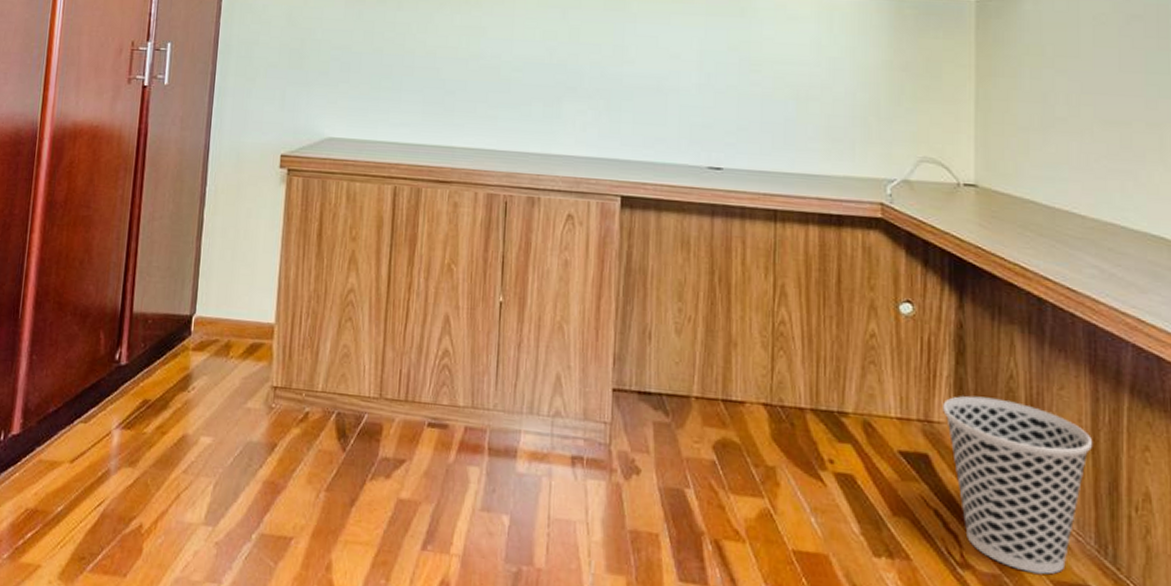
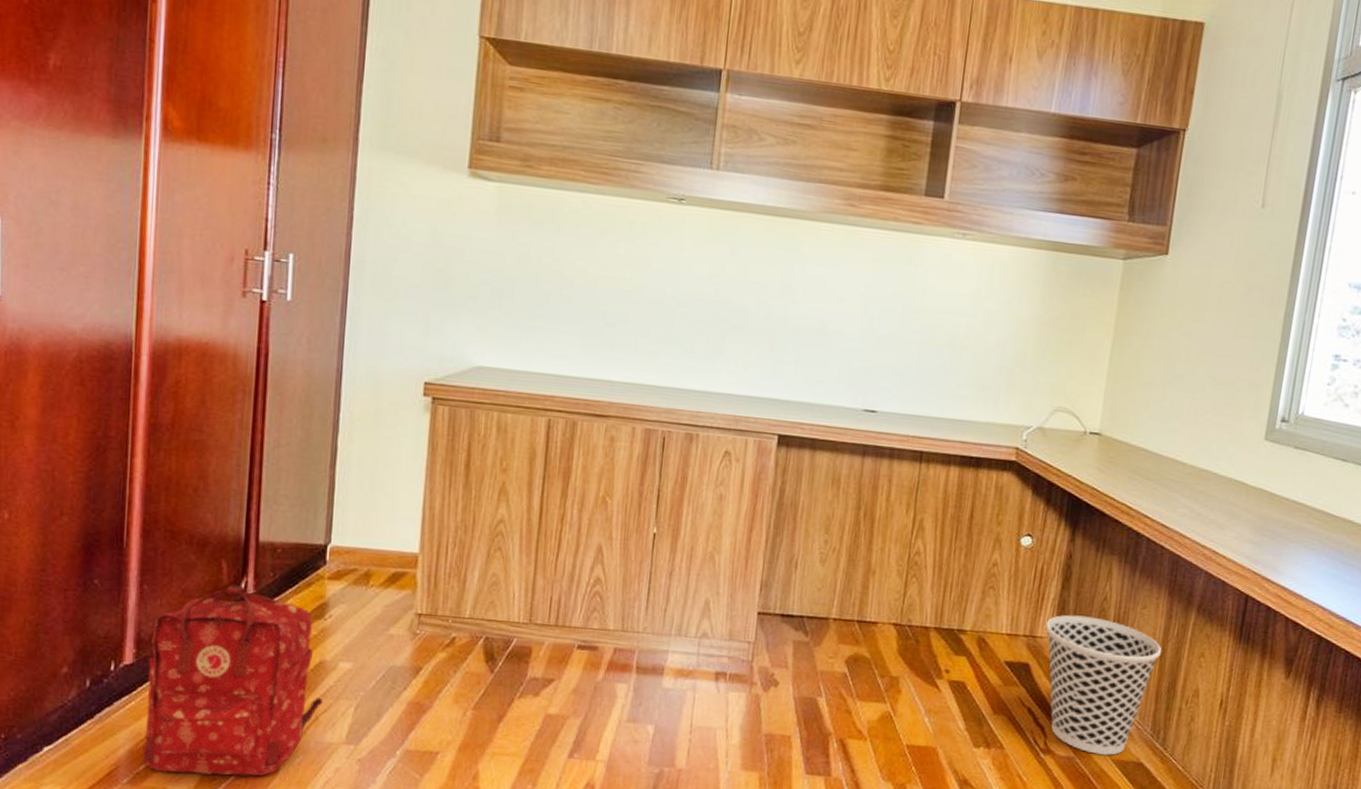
backpack: none [22,355,185,557] -> present [142,585,324,777]

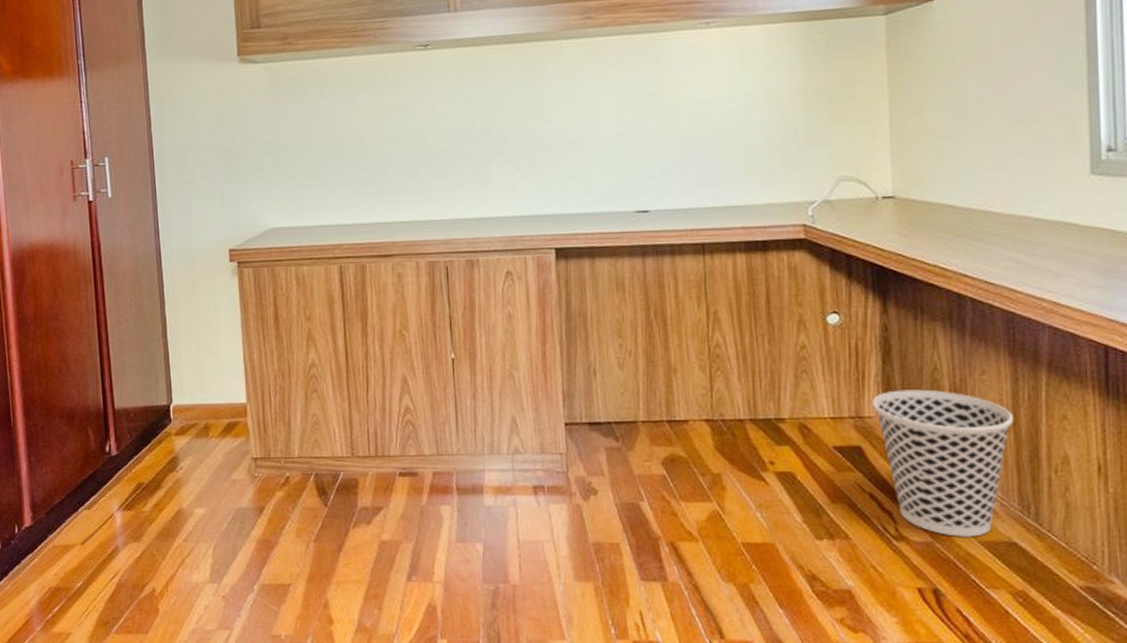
backpack: present [142,585,324,777] -> none [43,449,187,619]

